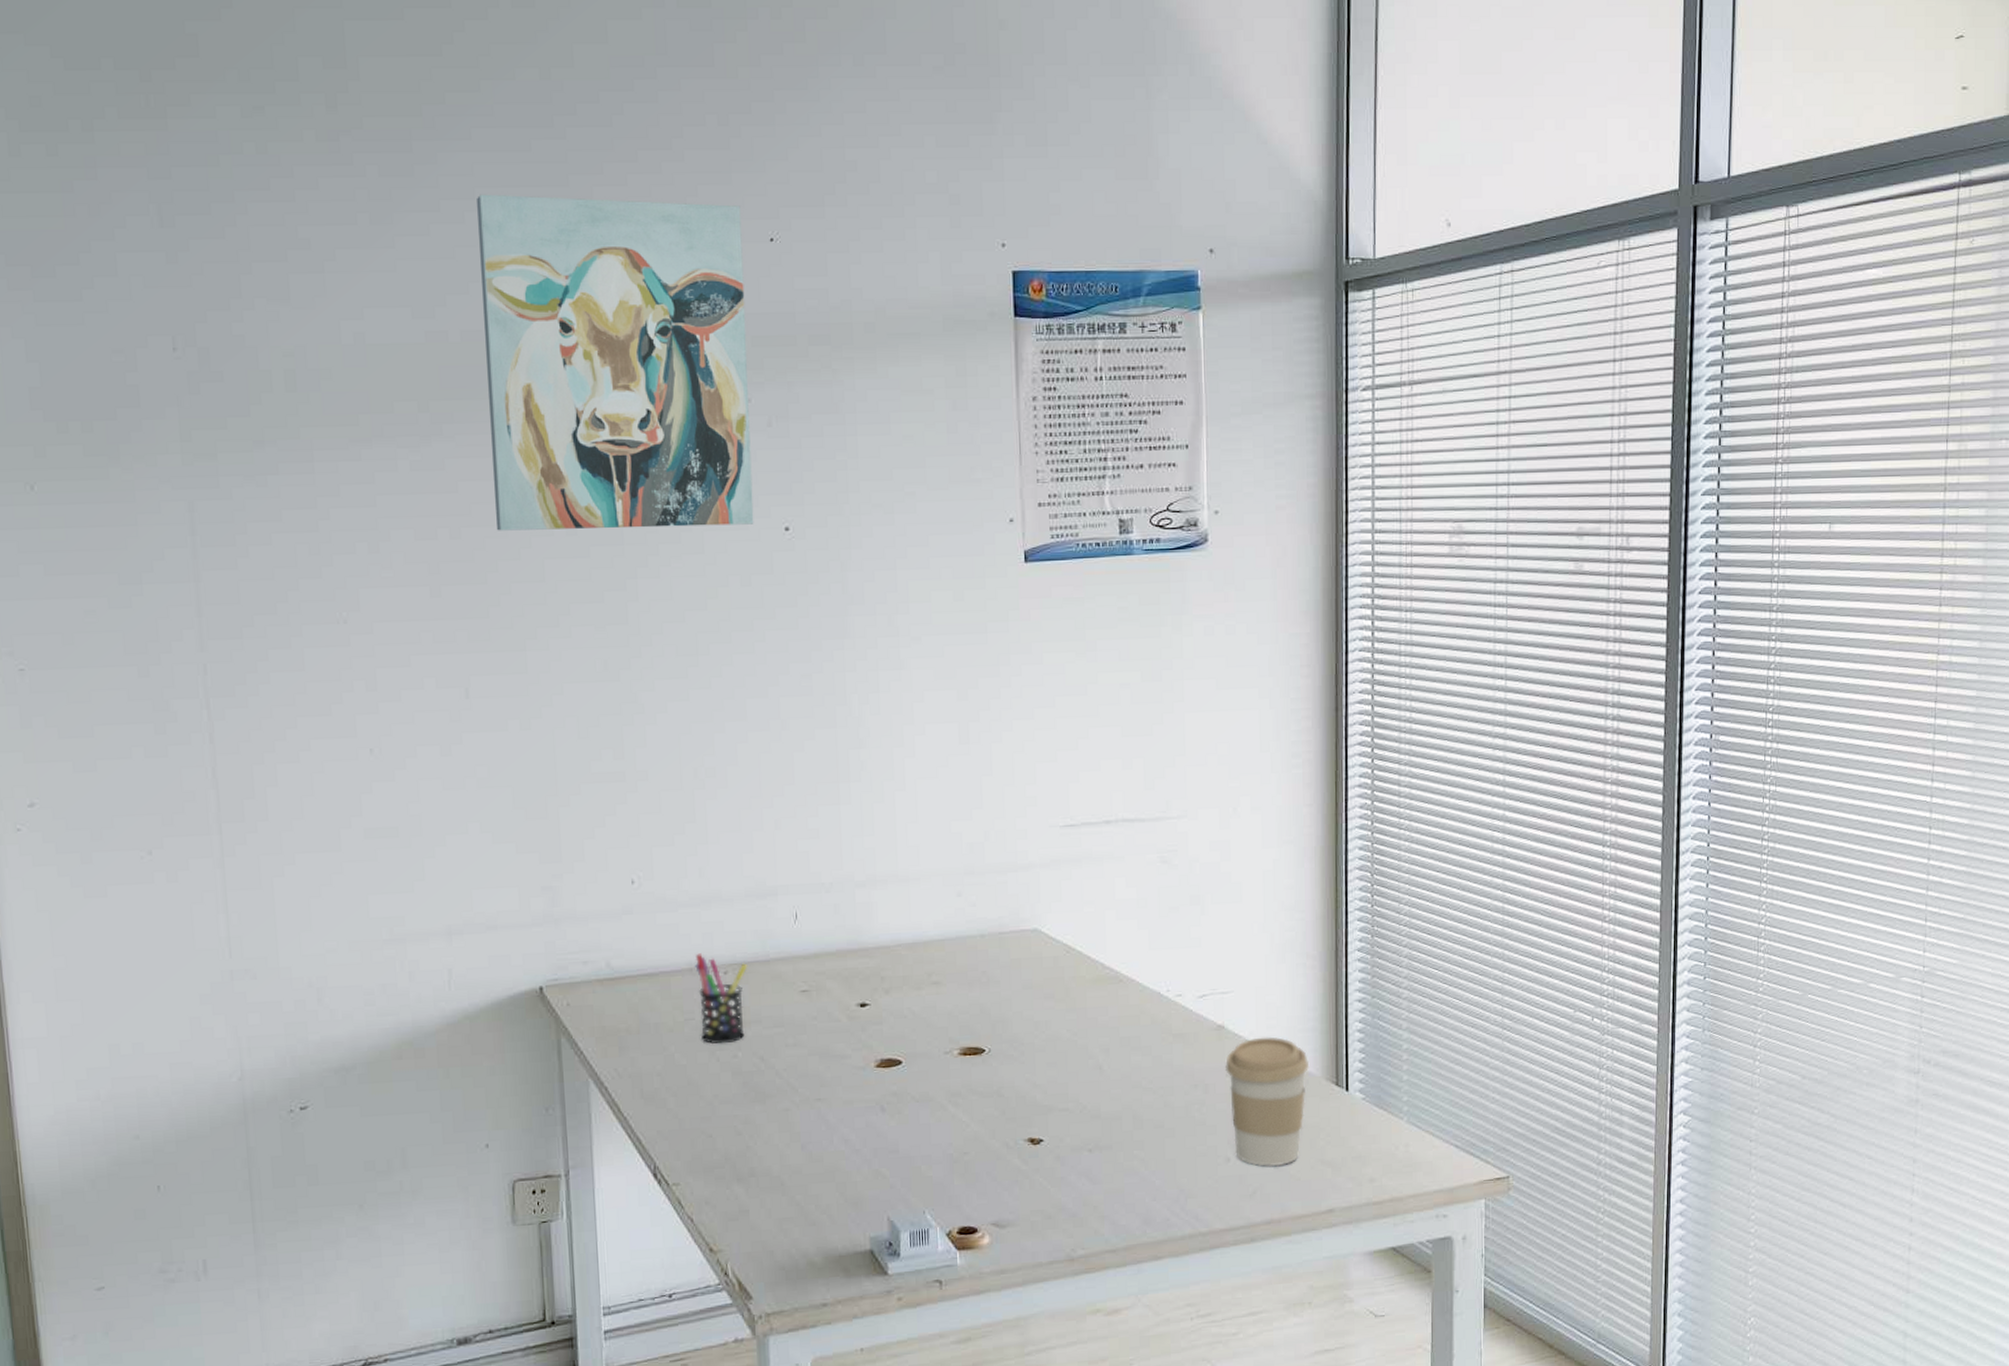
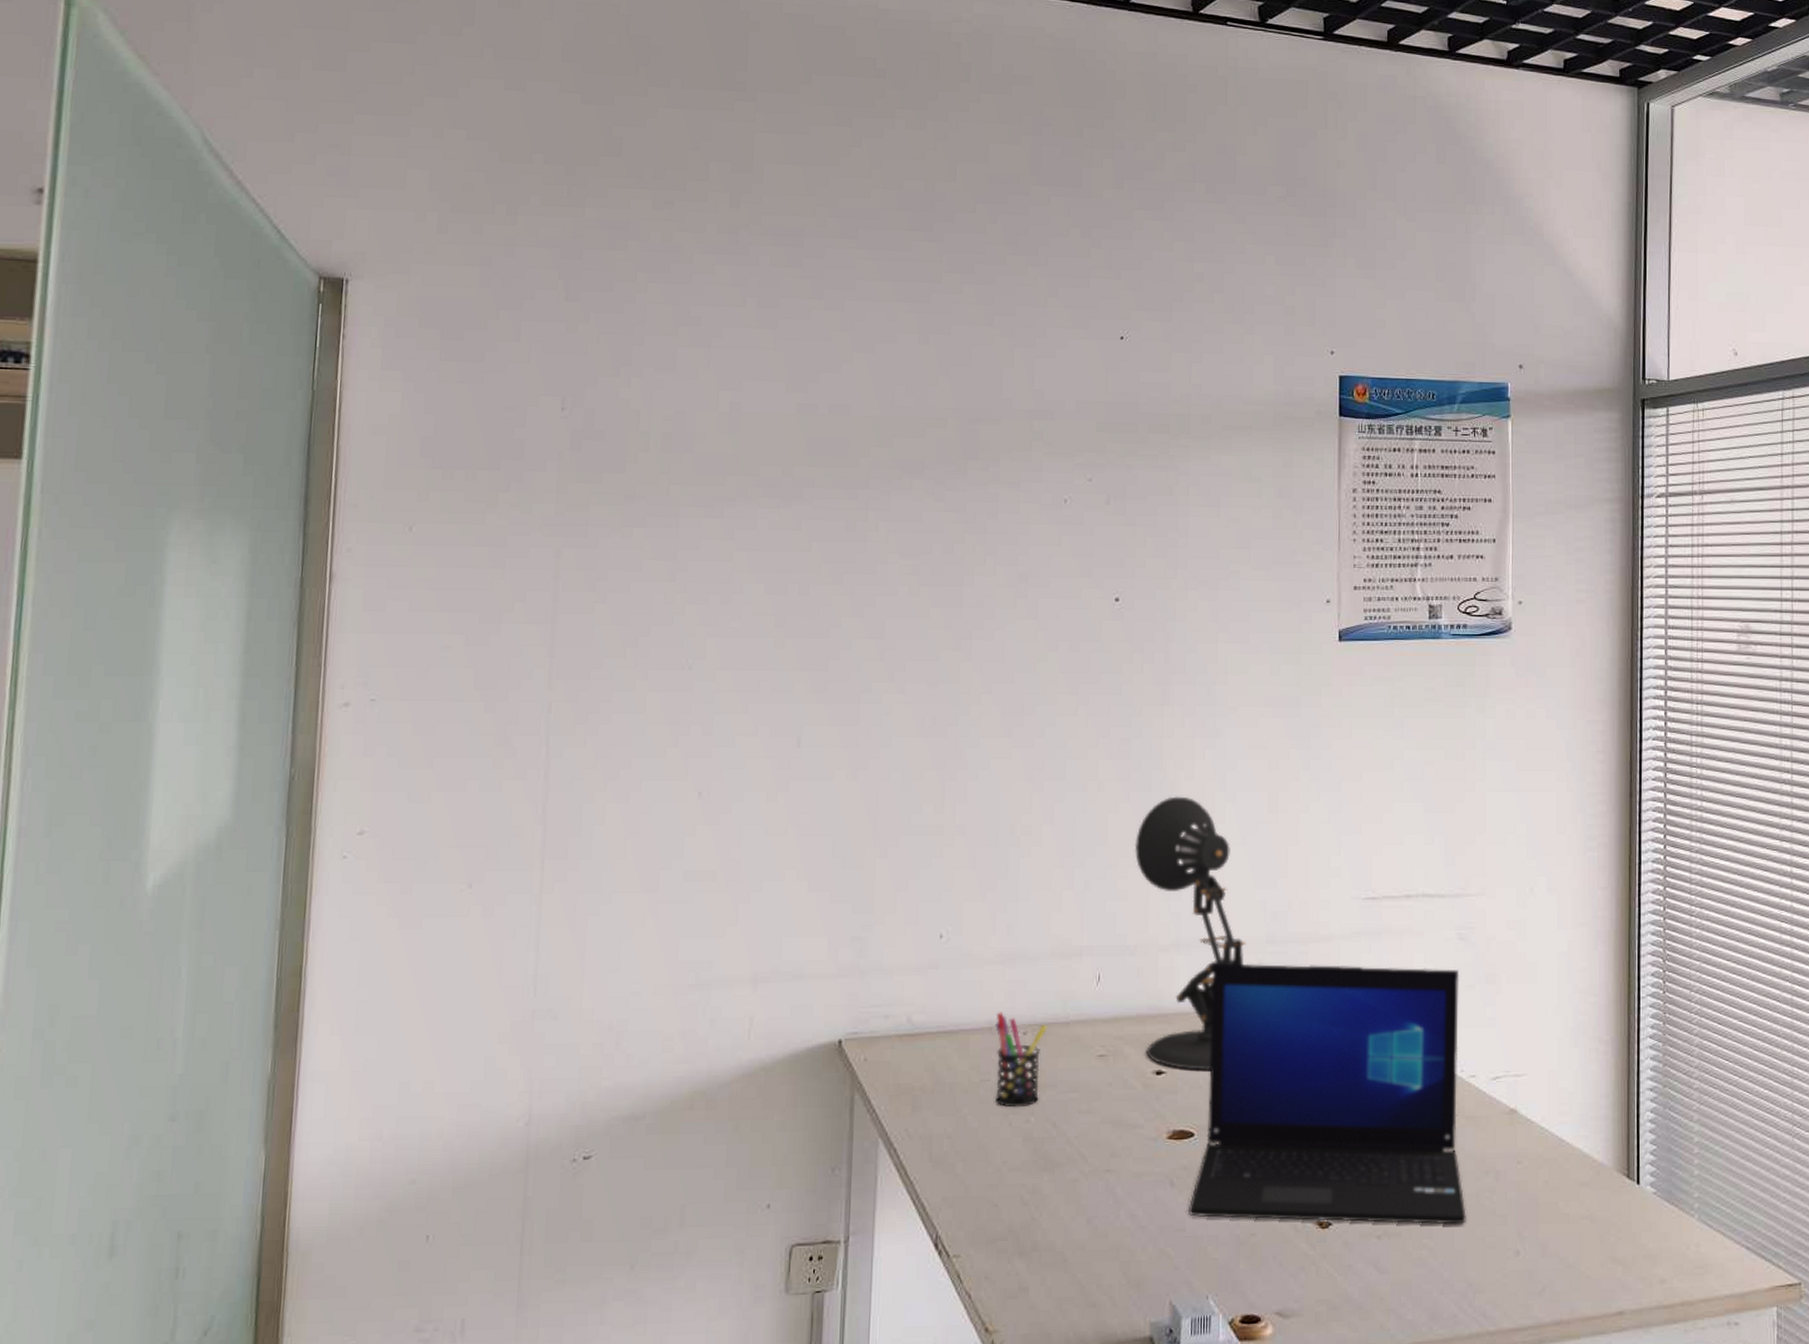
wall art: present [476,194,754,531] -> none [843,285,1096,594]
desk lamp: none [823,731,944,1002] -> present [1134,796,1246,1072]
laptop: none [901,892,1176,1139] -> present [1189,963,1466,1225]
coffee cup: present [1225,1036,1310,1167] -> none [1517,1123,1601,1263]

